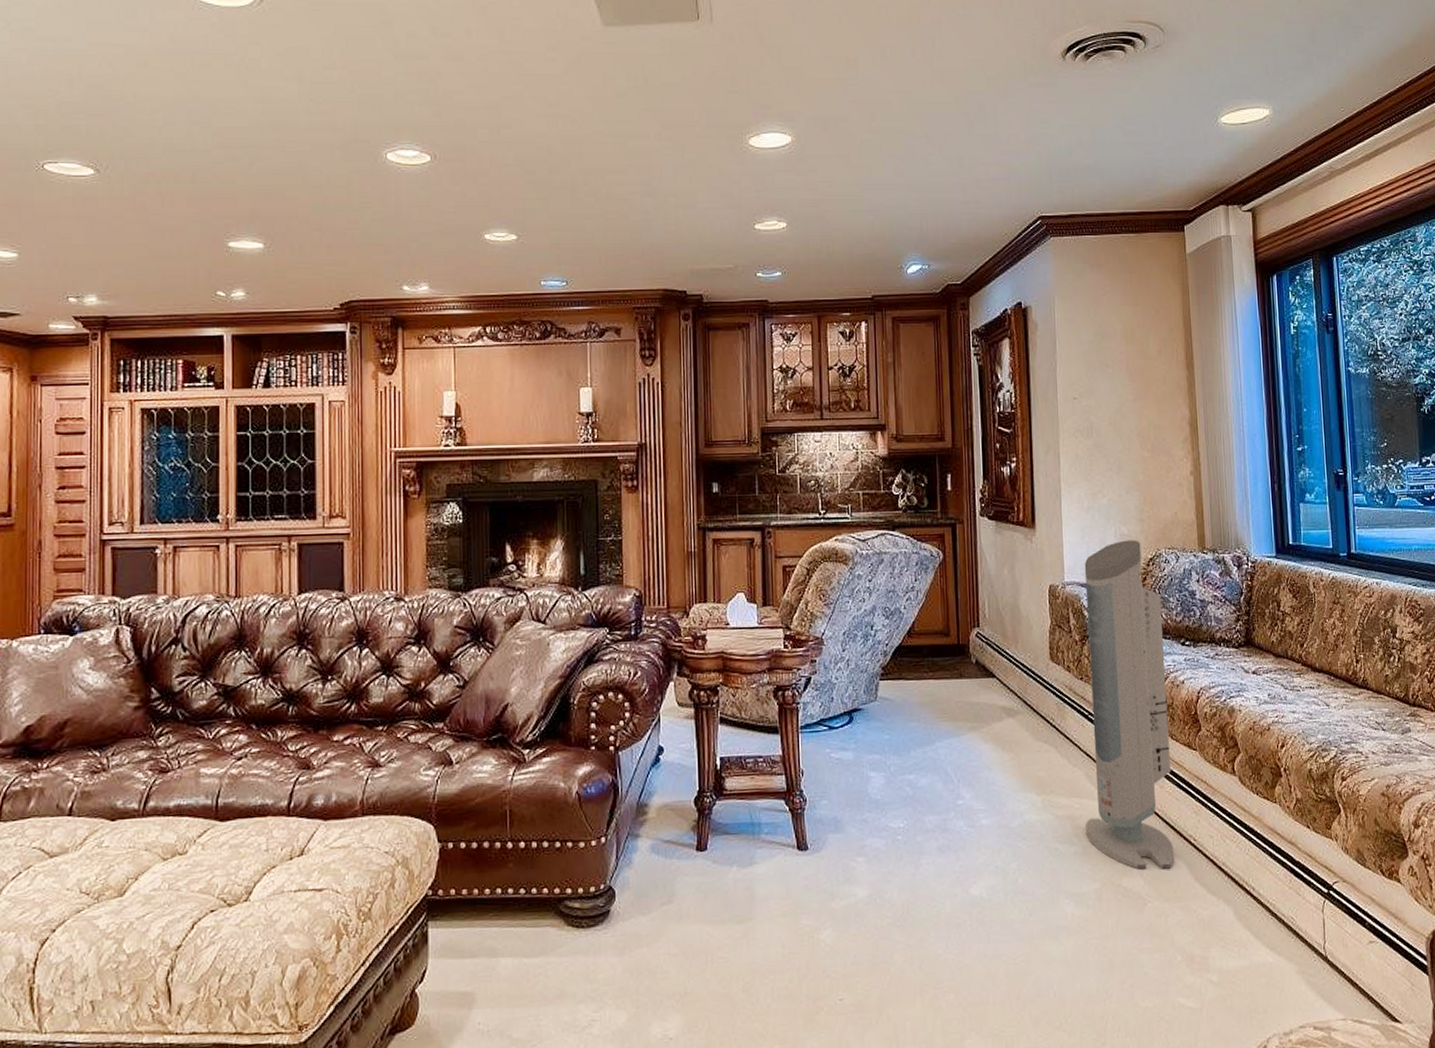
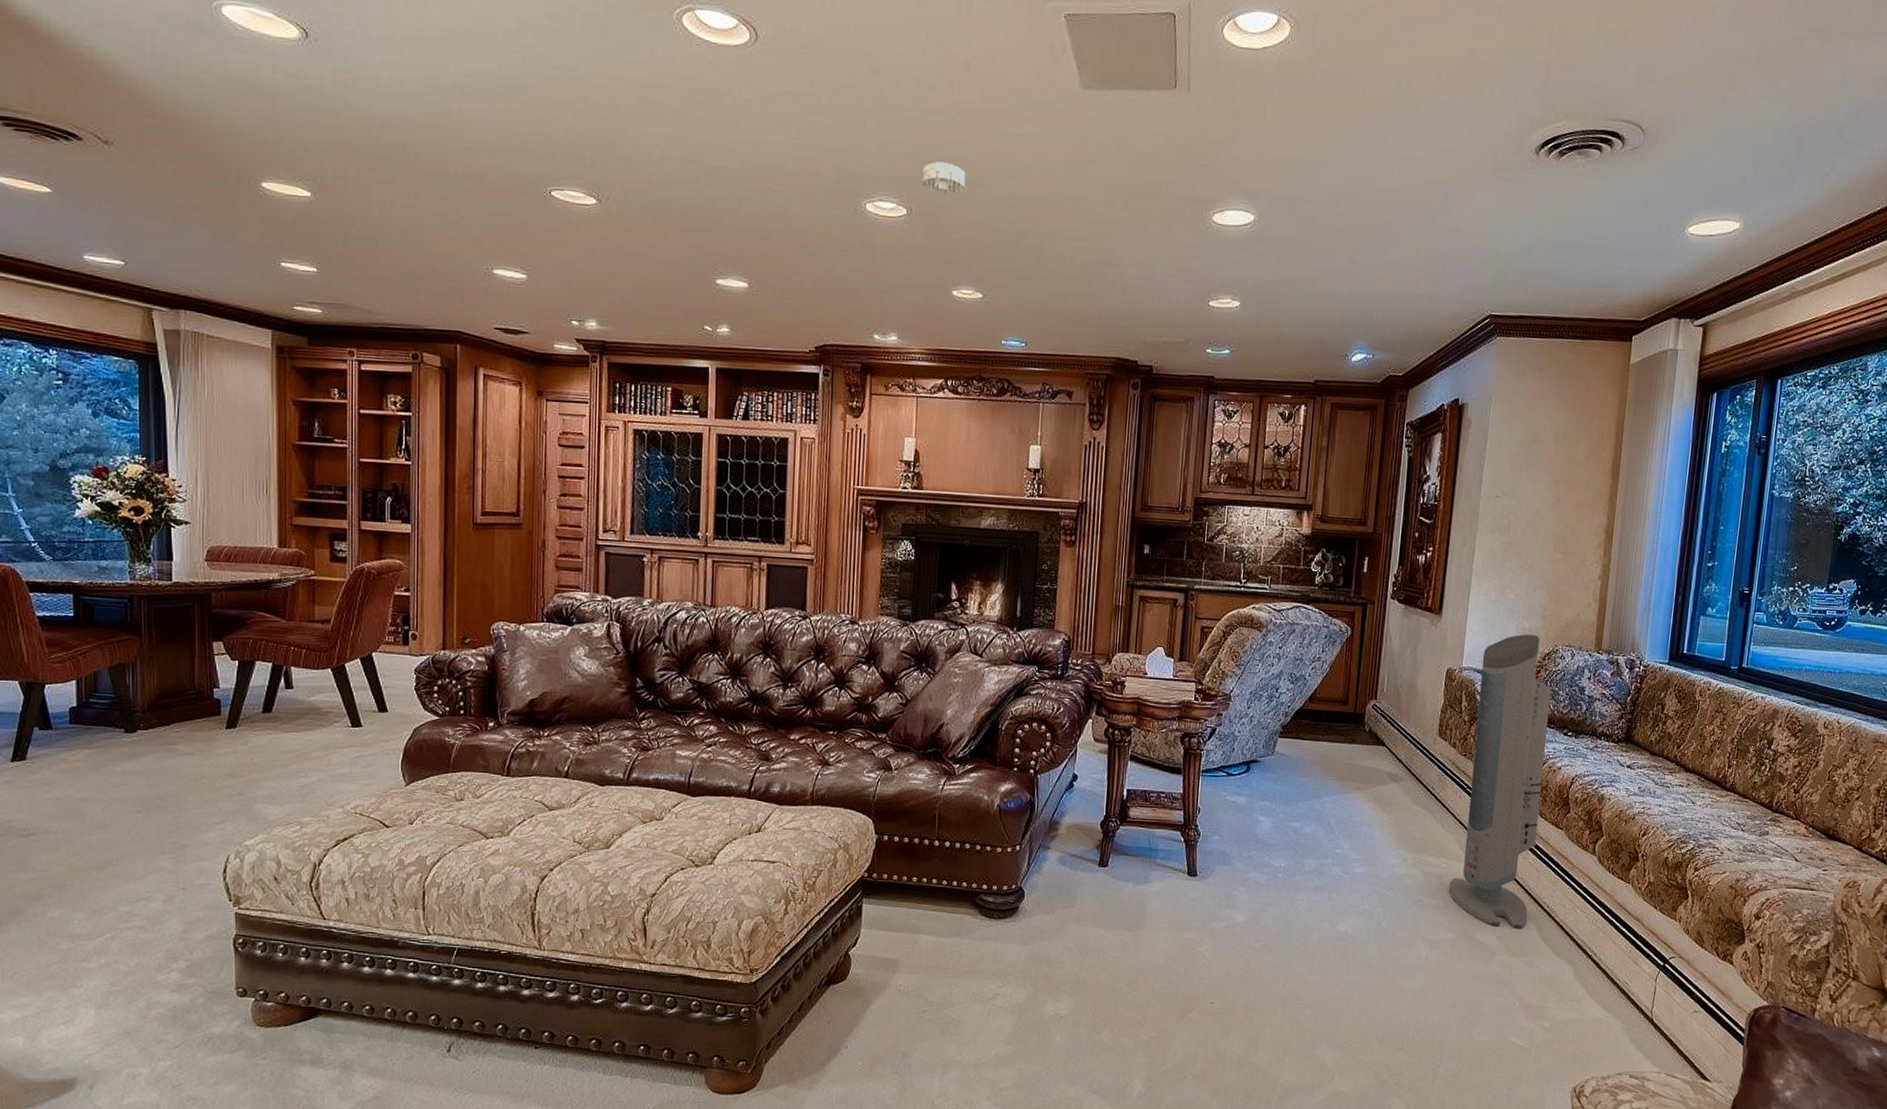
smoke detector: none [445,106,490,138] -> present [922,161,966,195]

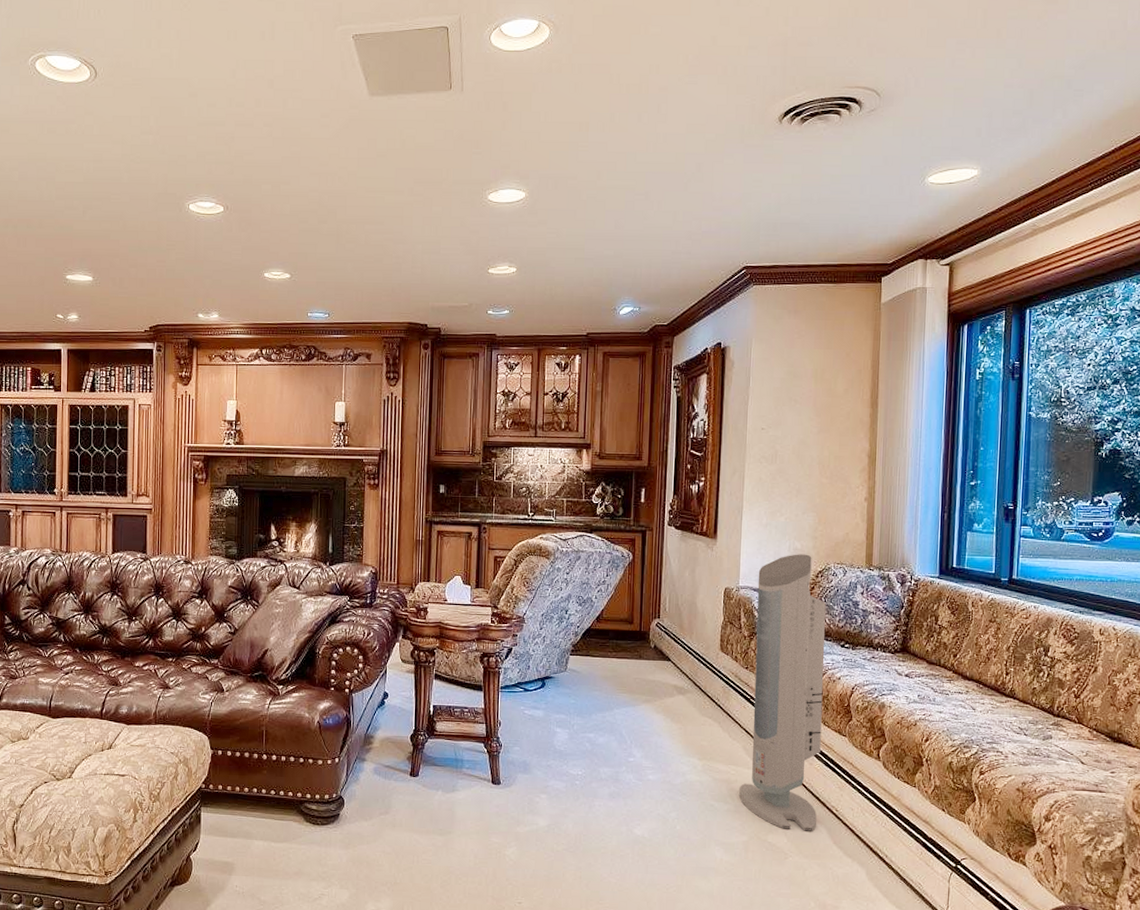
smoke detector: present [922,161,966,195] -> none [236,165,273,192]

